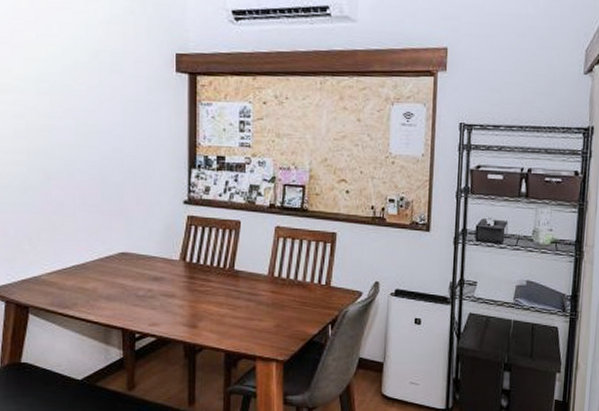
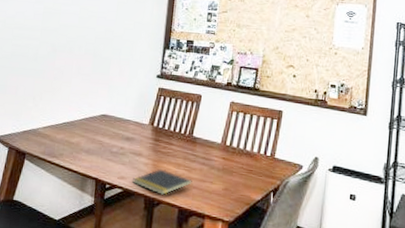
notepad: none [167,310,238,340] -> present [132,169,192,196]

